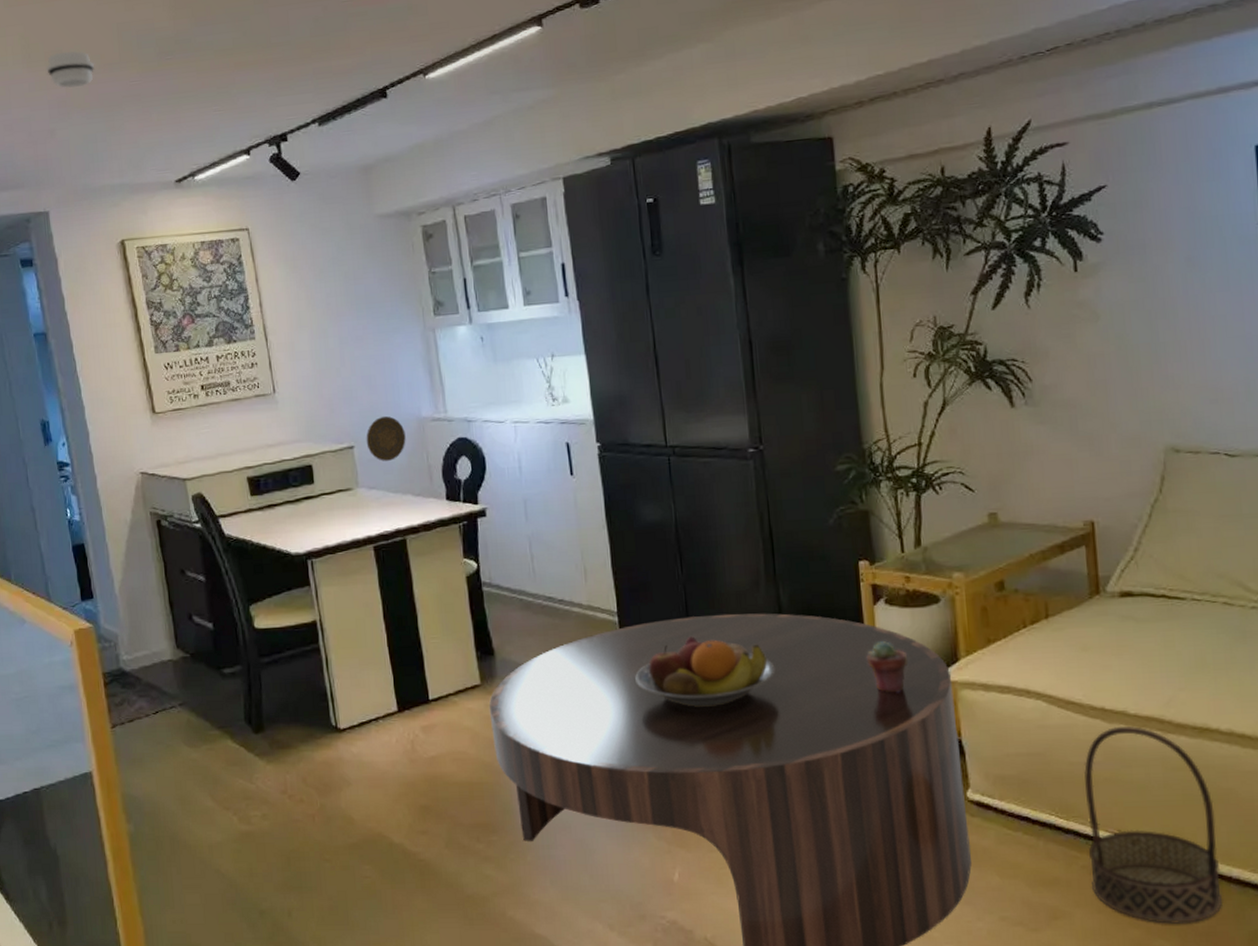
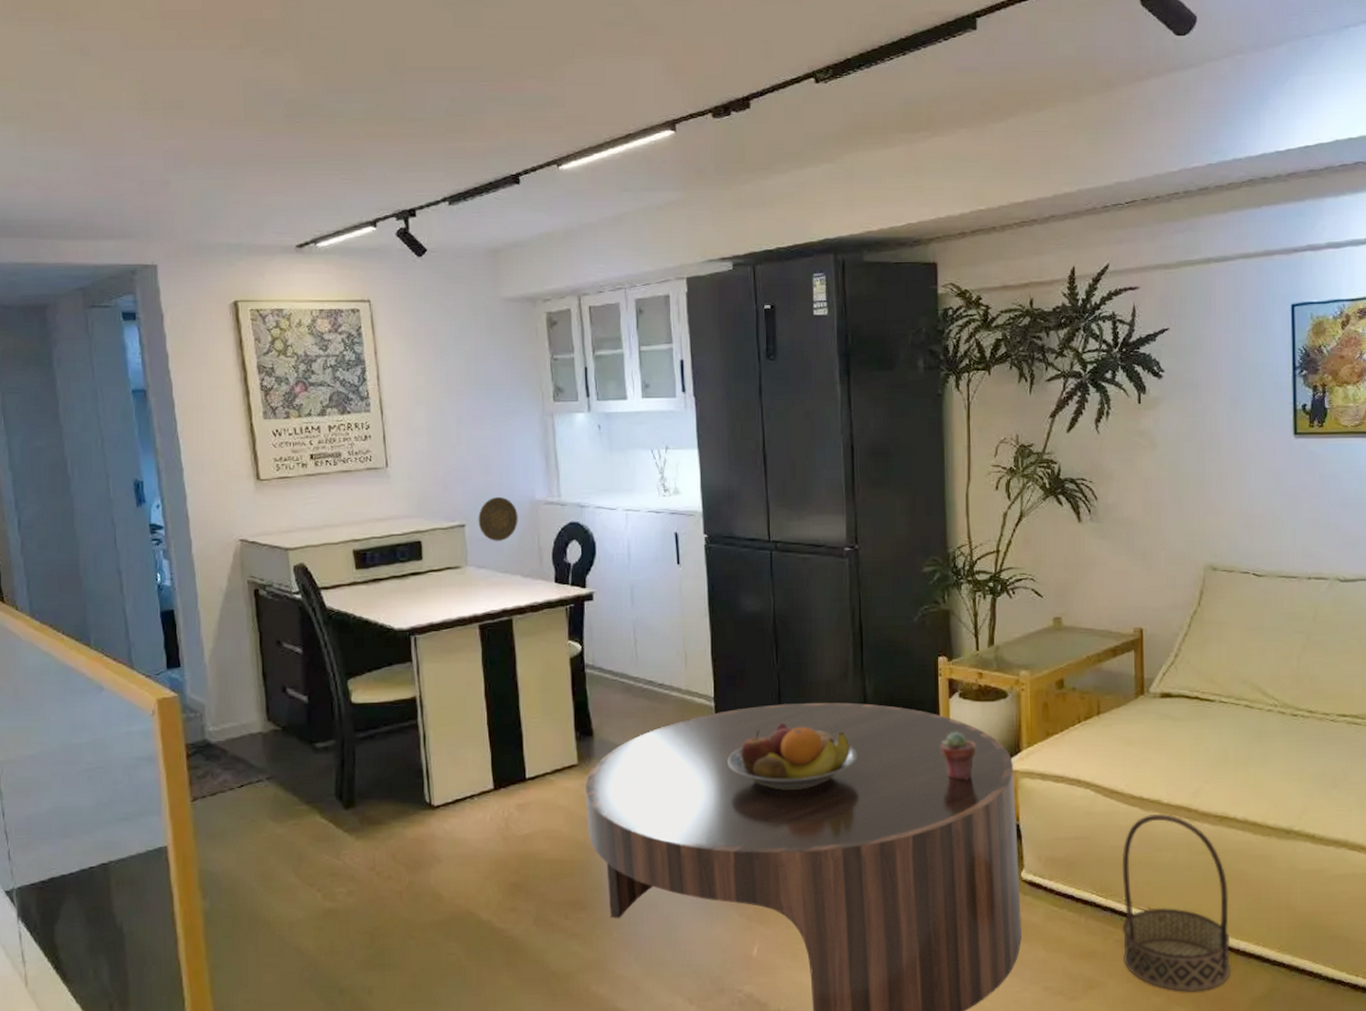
smoke detector: present [46,51,95,88] -> none [164,102,217,141]

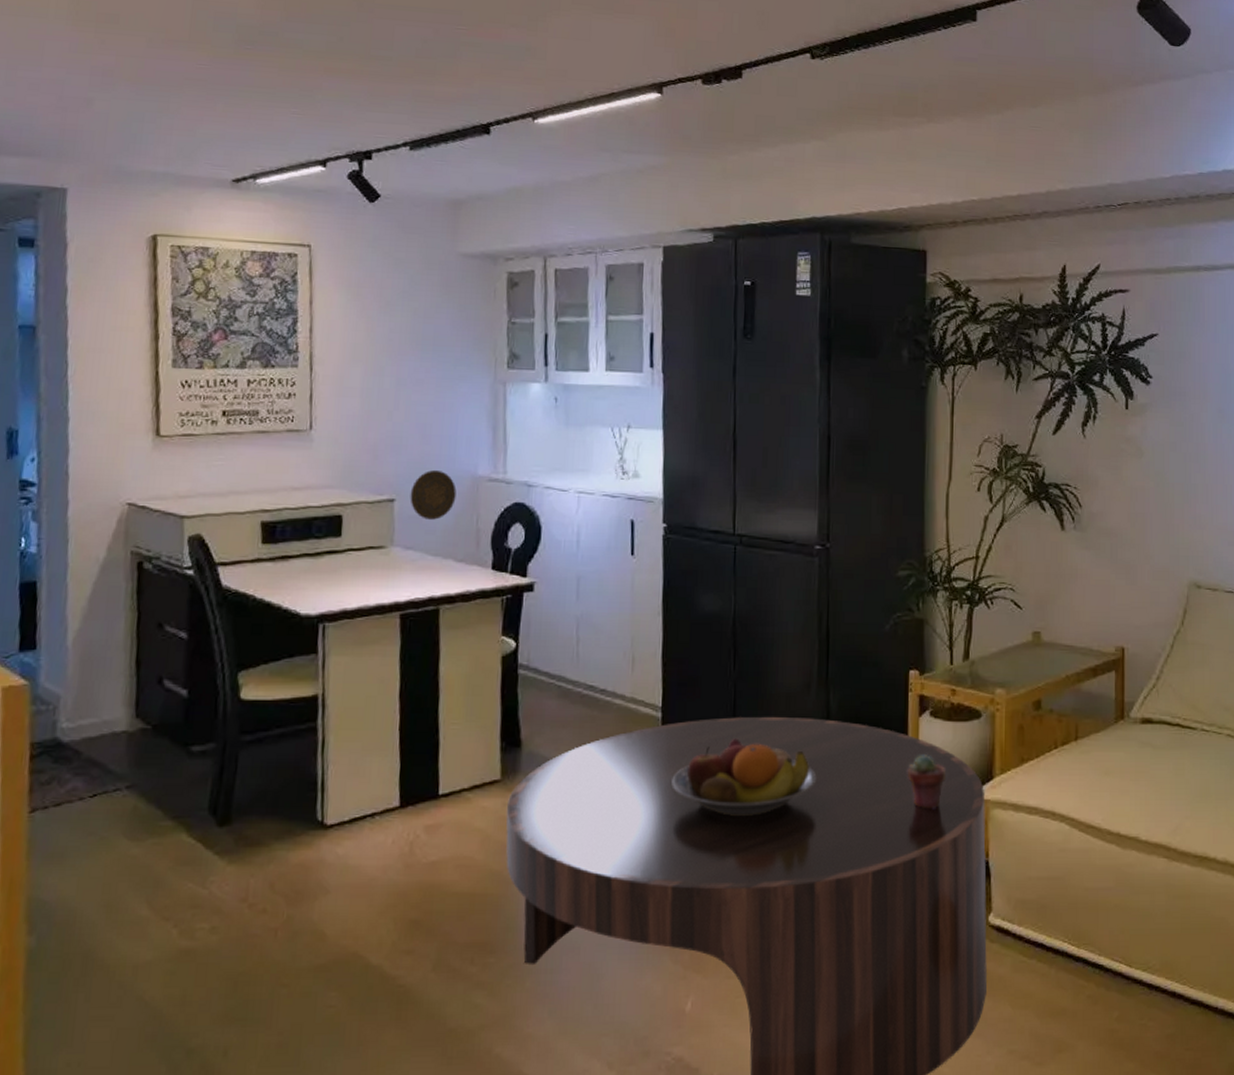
basket: present [1122,814,1230,992] -> none [1094,853,1208,1056]

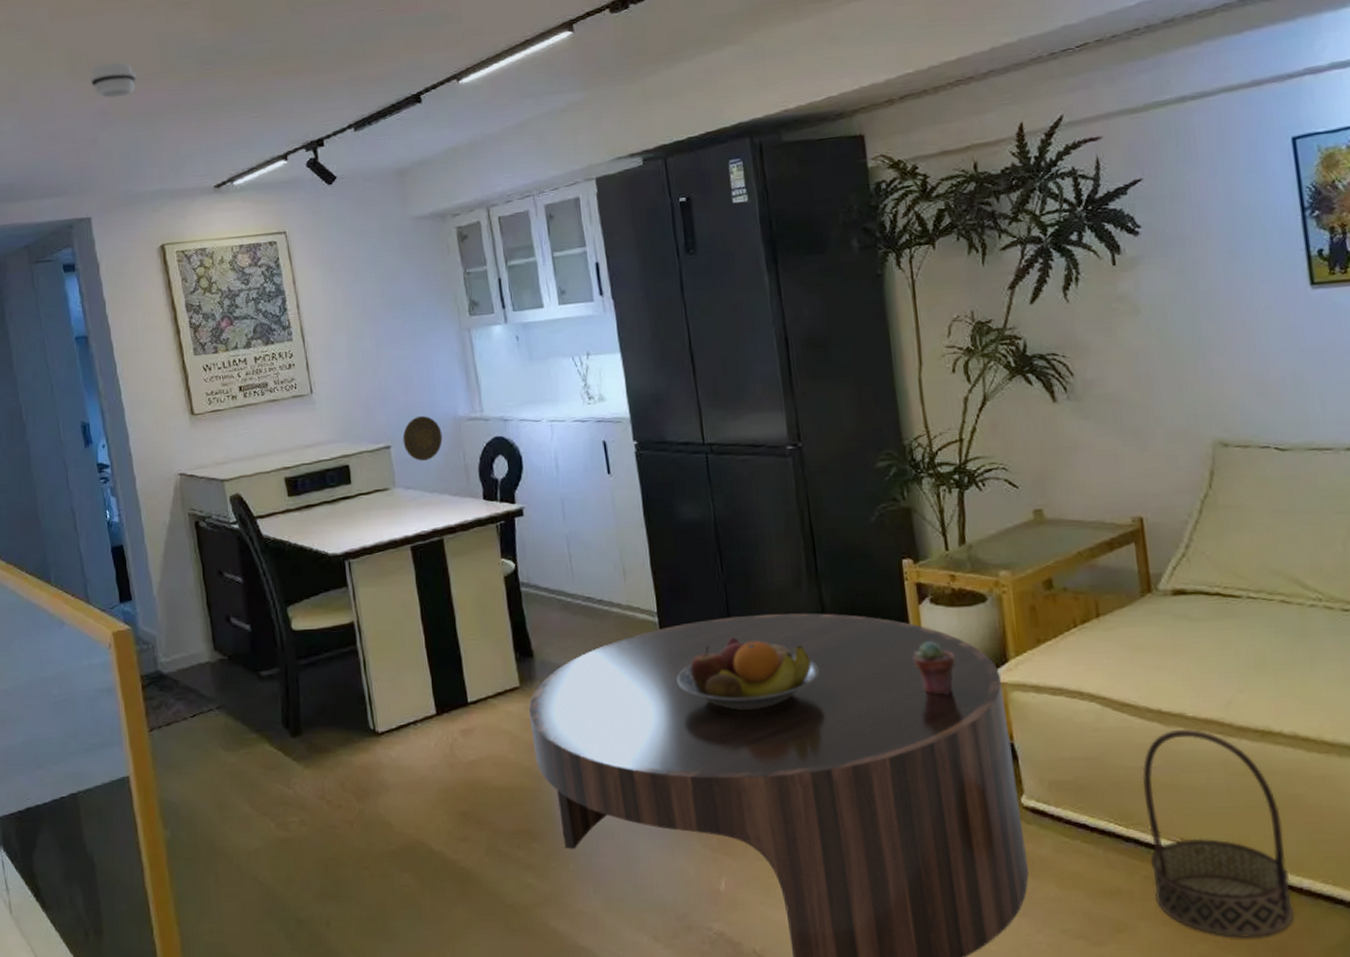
smoke detector: none [96,16,158,59] -> present [90,62,137,98]
basket: none [1094,853,1208,1056] -> present [1142,730,1294,938]

